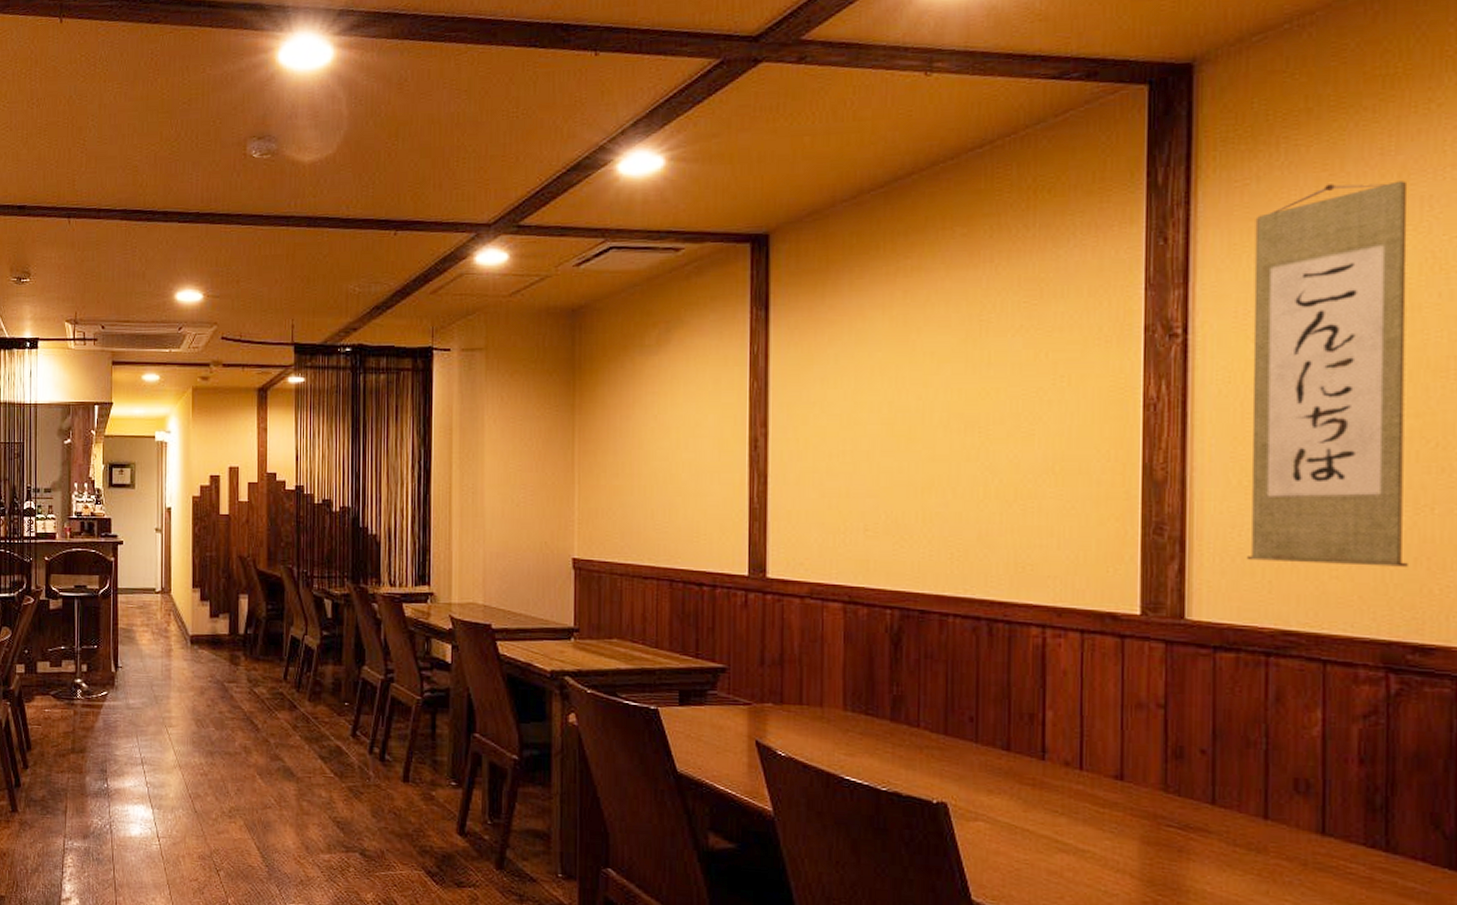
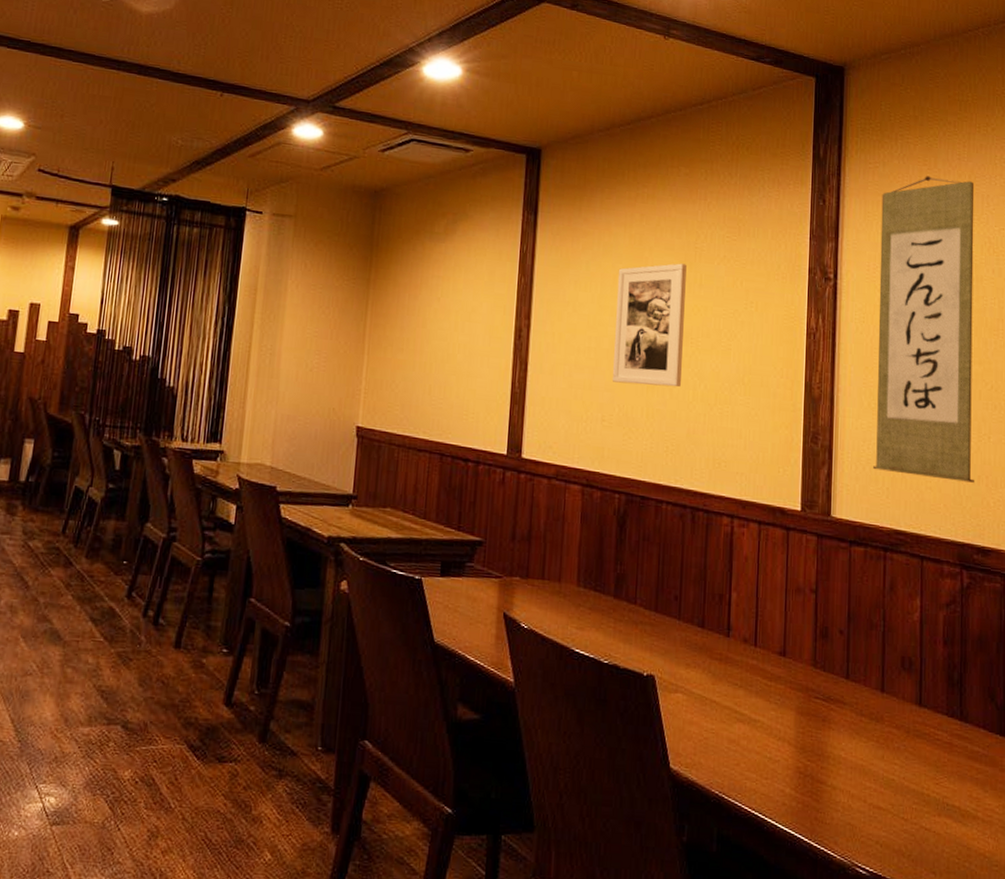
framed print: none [875,341,969,487] -> present [613,263,687,387]

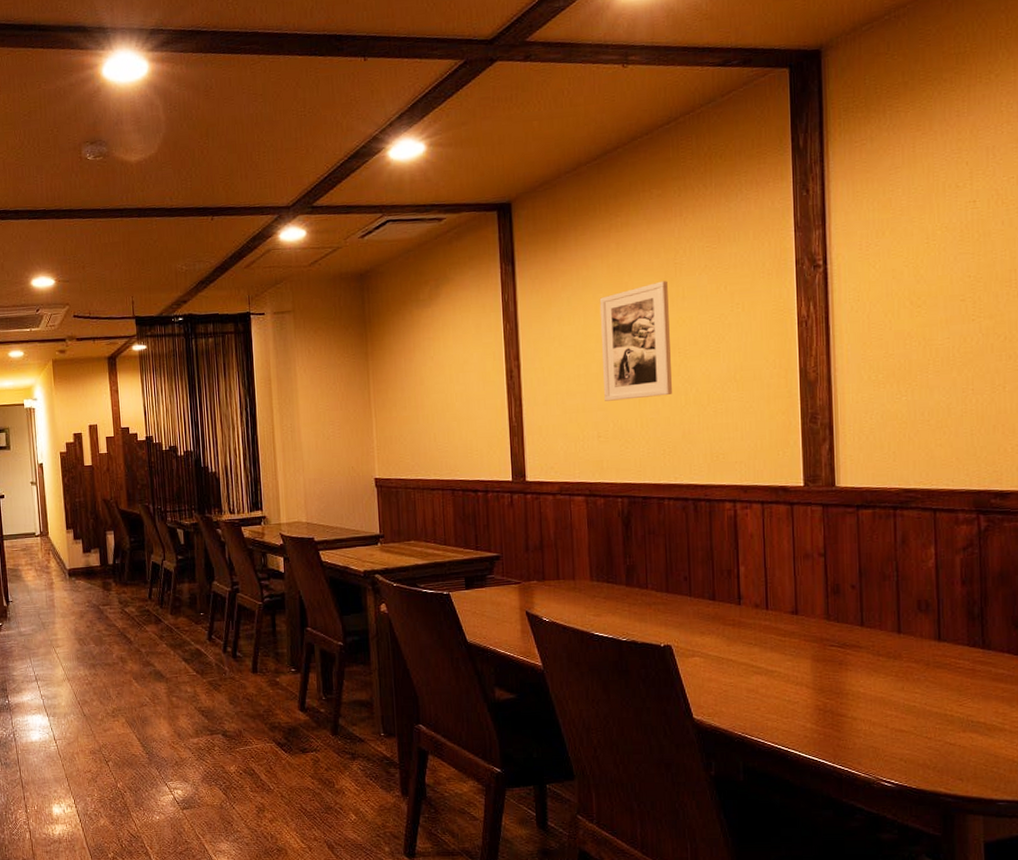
wall scroll: present [872,176,975,483] -> none [871,136,989,437]

